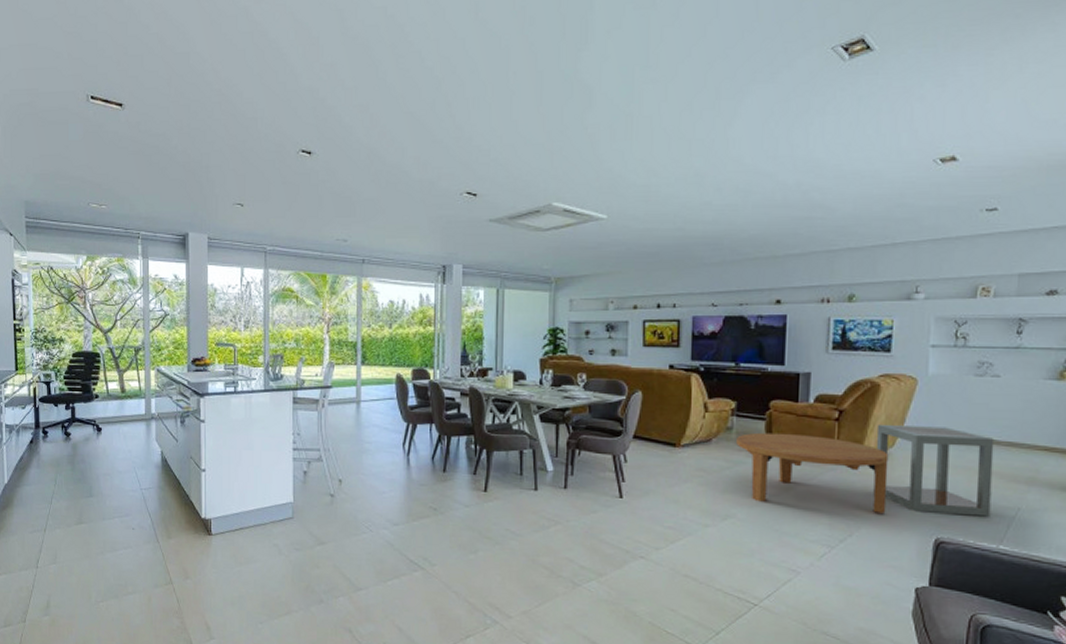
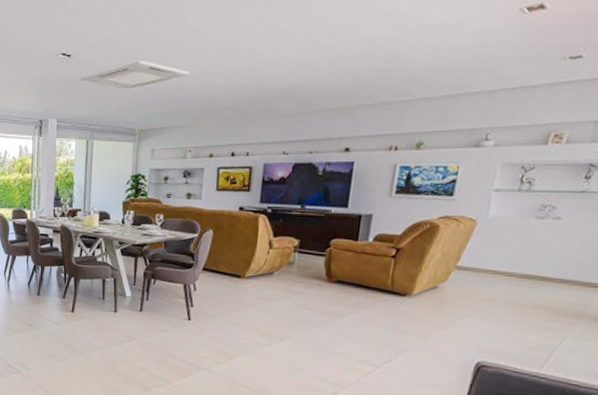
coffee table: present [736,432,889,513] -> none [296,267,441,340]
side table: present [876,424,995,517] -> none [430,261,548,345]

